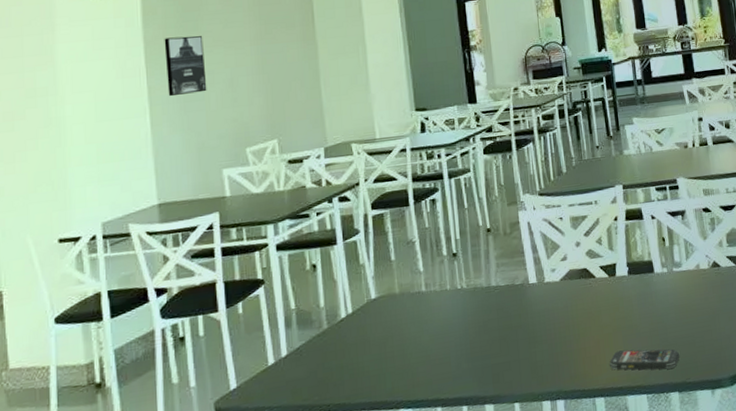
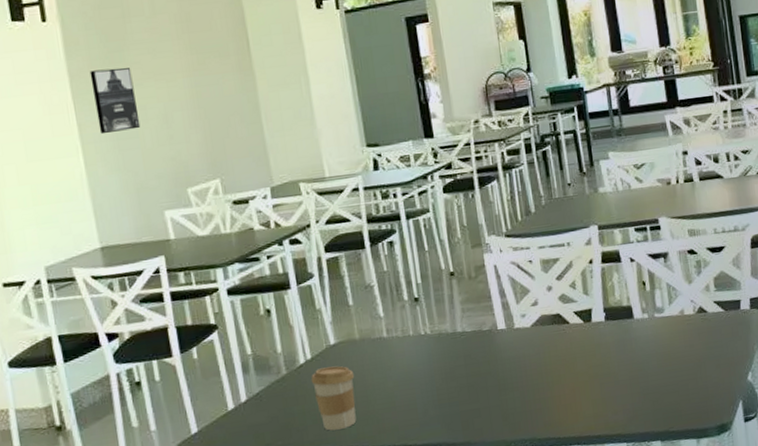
coffee cup: none [350,320,393,385] -> present [311,365,357,431]
smartphone: present [609,349,680,370] -> none [585,397,663,418]

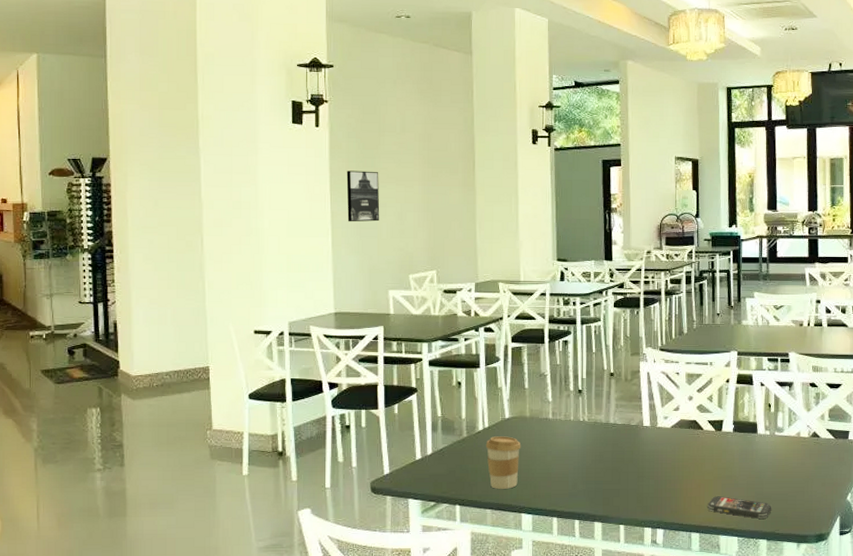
smartphone: none [585,397,663,418] -> present [706,496,772,519]

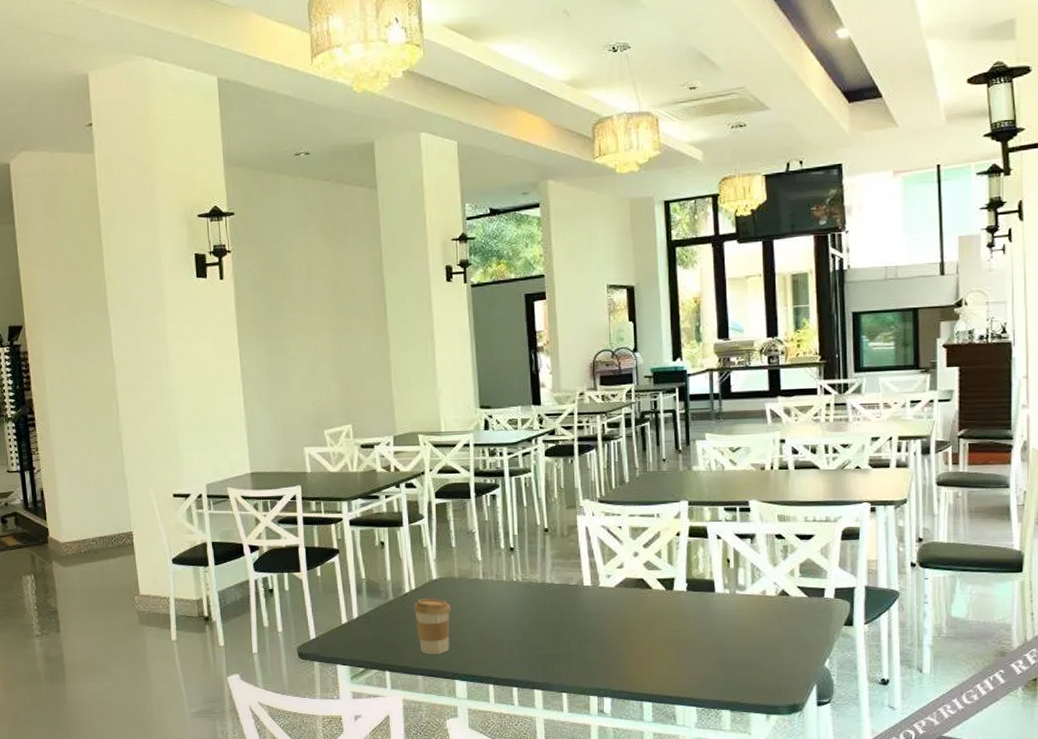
wall art: present [346,170,380,222] -> none [254,322,291,378]
smartphone: present [706,496,772,519] -> none [659,662,736,687]

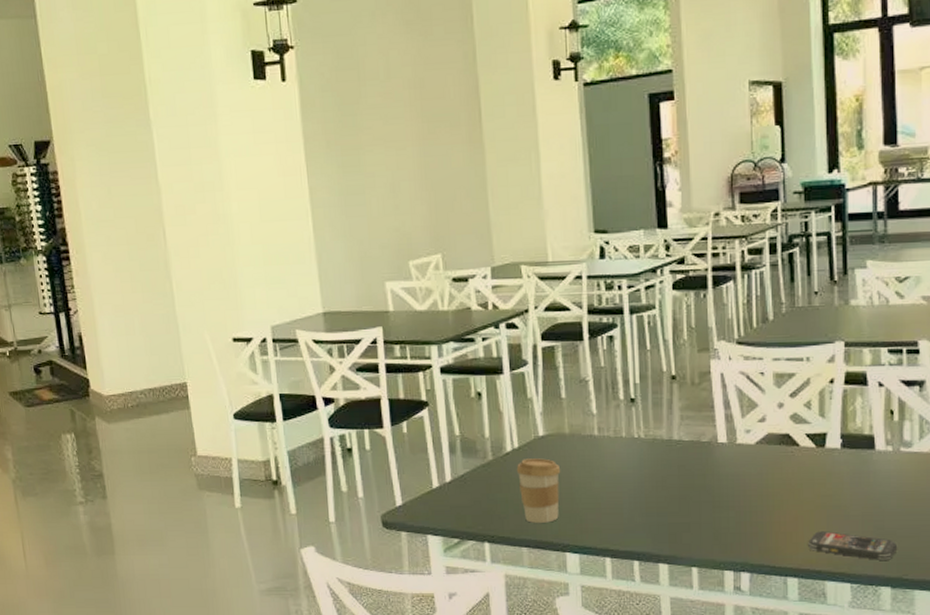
smartphone: none [659,662,736,687] -> present [807,531,898,560]

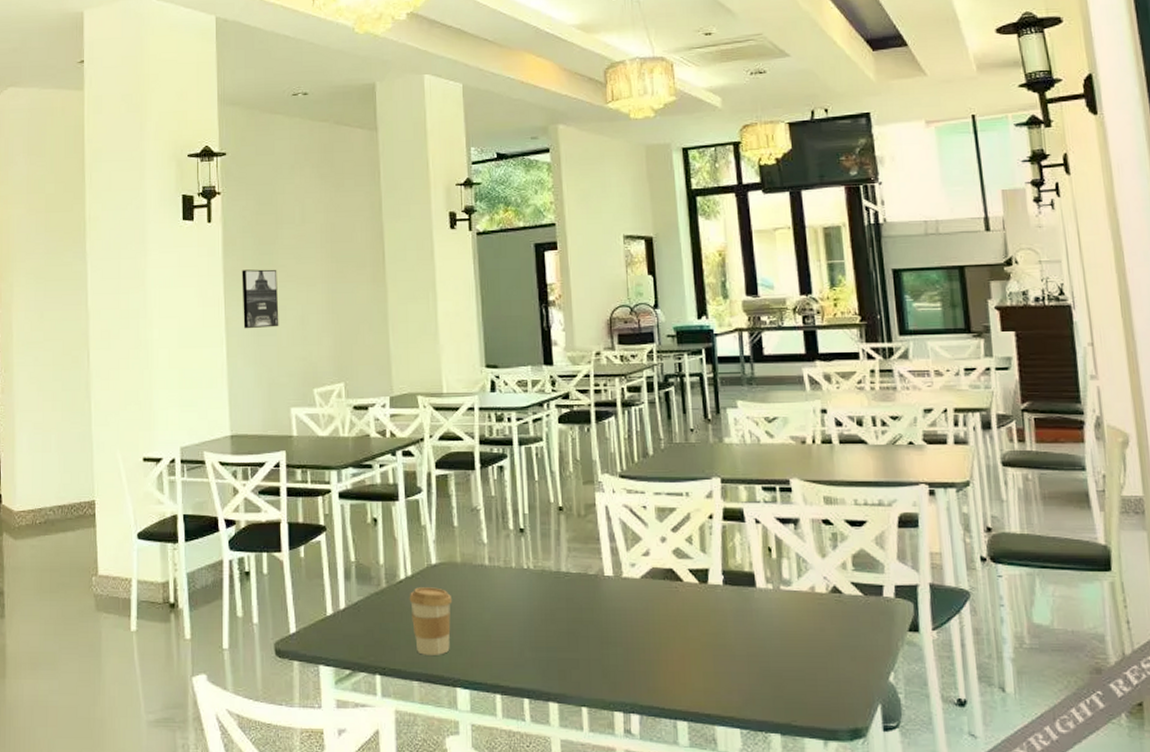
wall art: none [323,132,368,200] -> present [241,269,279,329]
smartphone: present [807,531,898,560] -> none [695,671,785,704]

